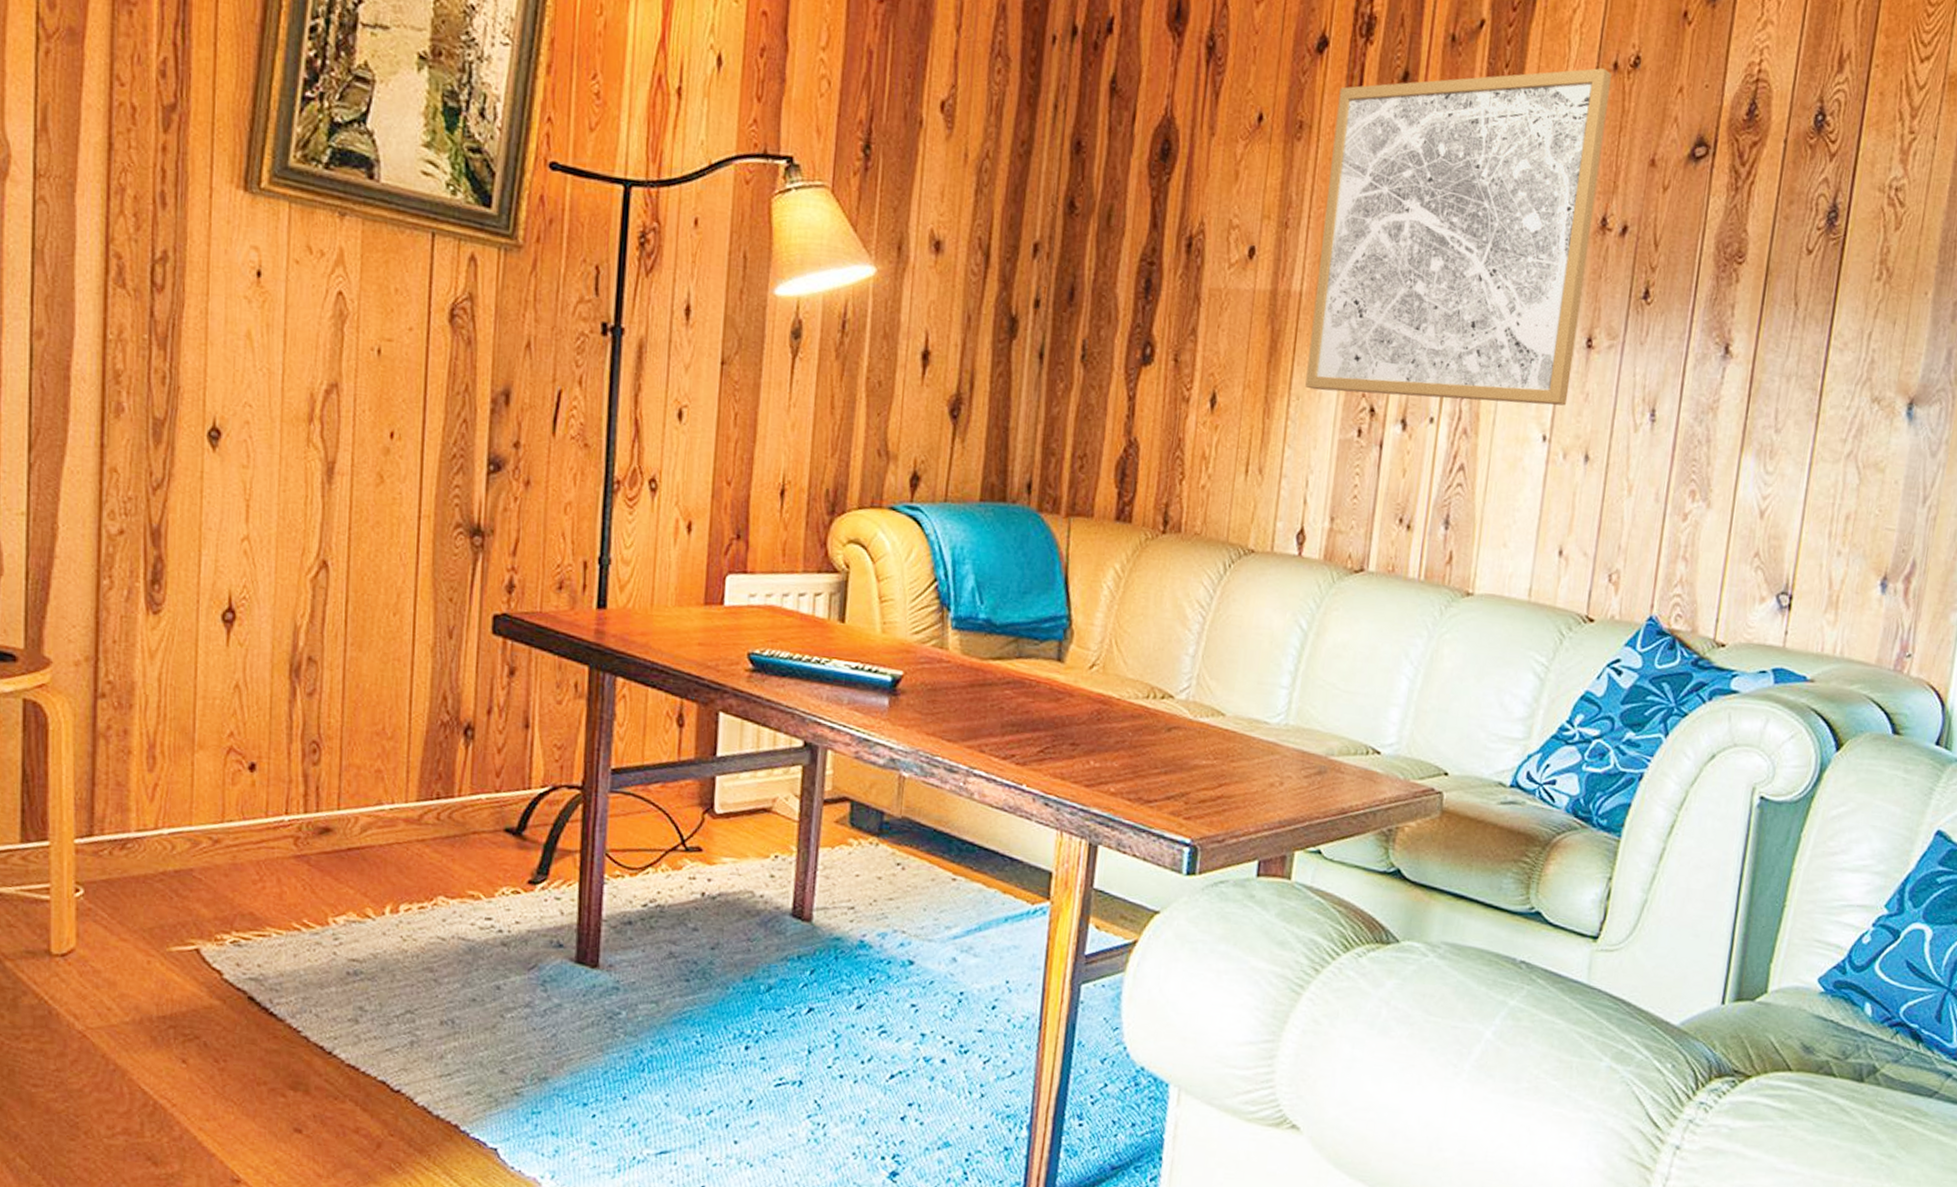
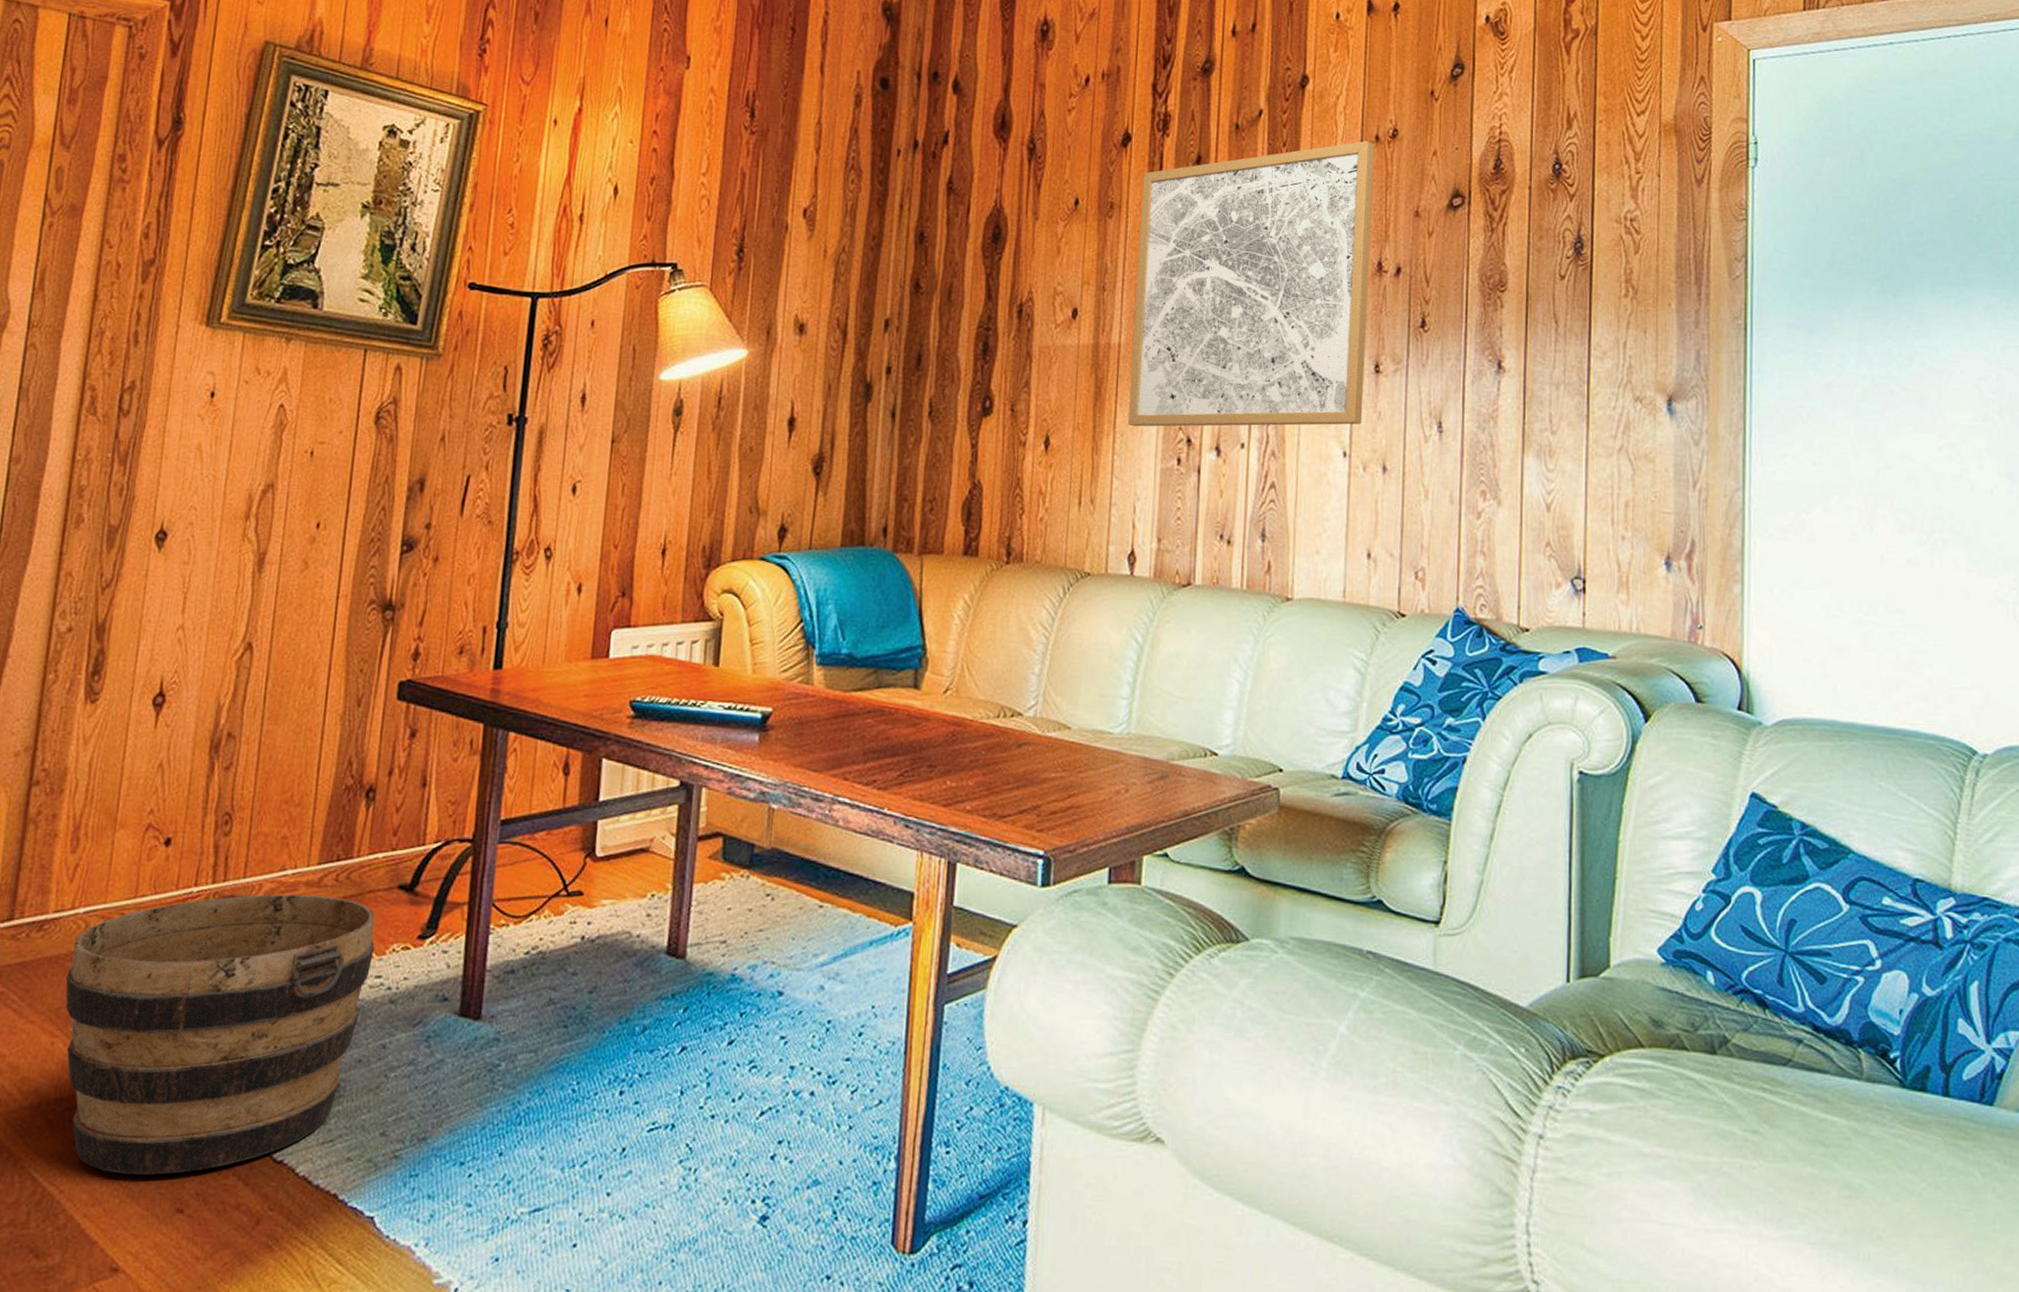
bucket: none [156,827,483,1096] -> present [65,894,375,1175]

